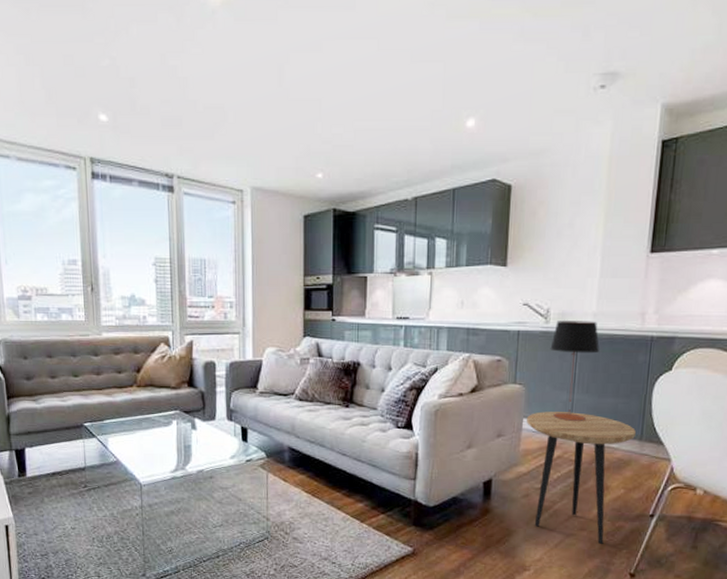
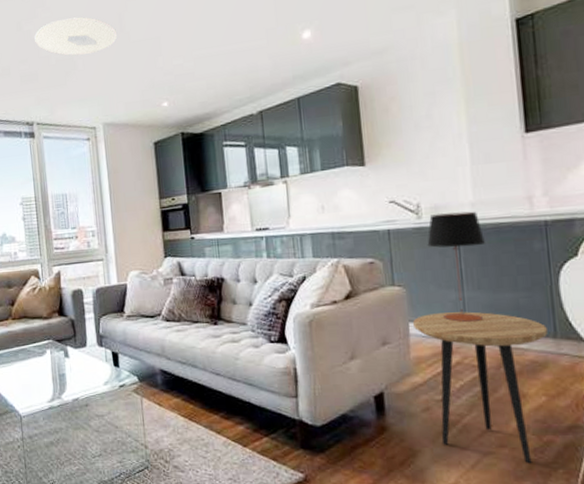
ceiling light: none [181,59,275,107] -> present [34,17,118,56]

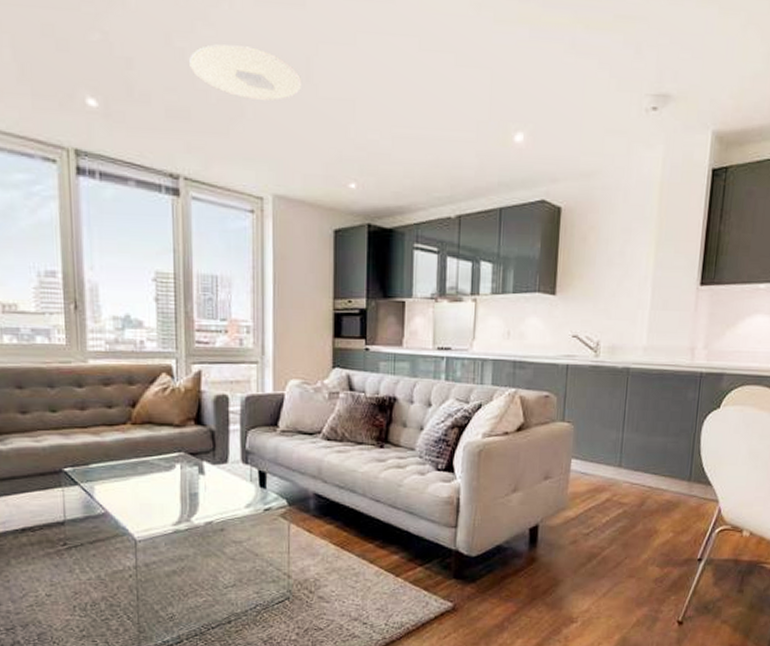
side table: present [413,311,547,464] -> none [575,451,685,592]
table lamp: present [427,211,485,323] -> none [599,354,649,463]

